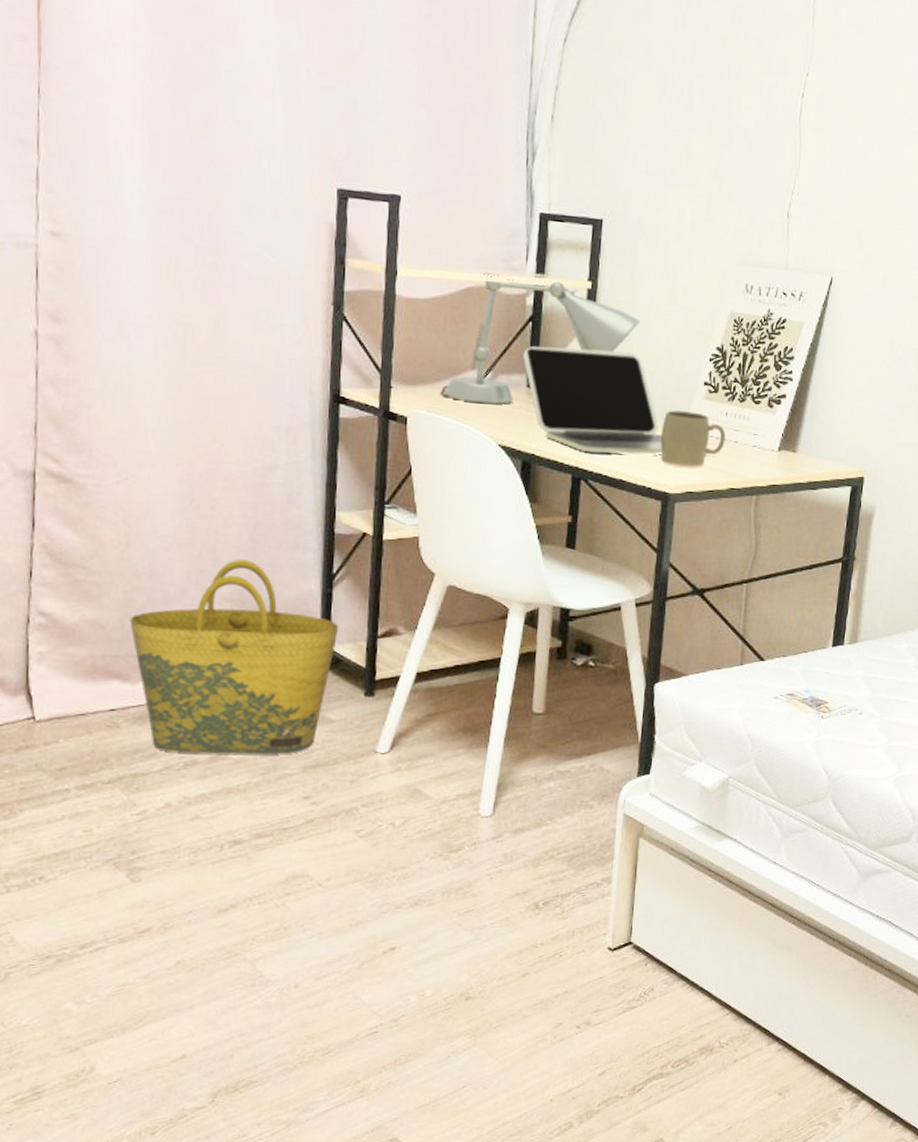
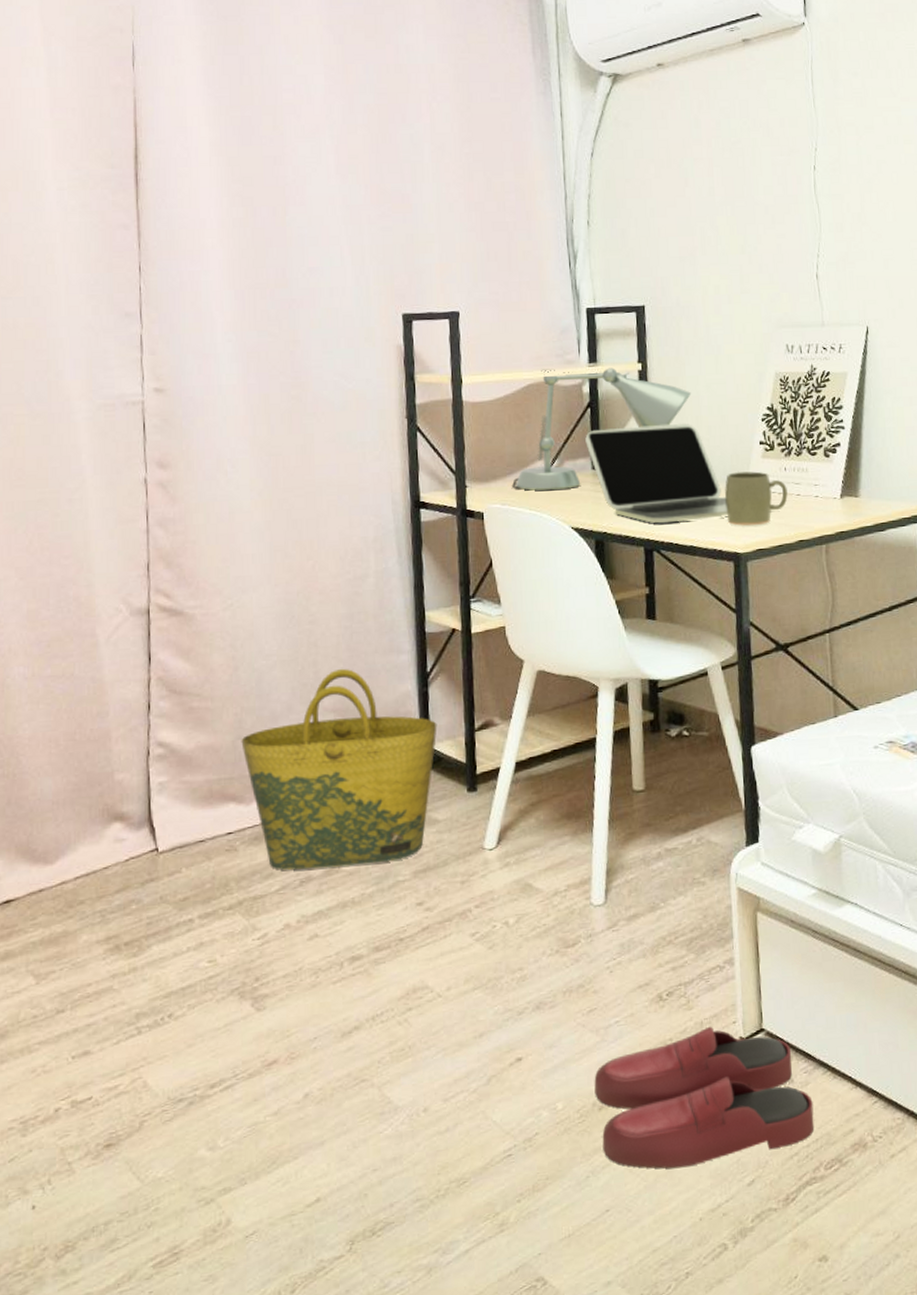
slippers: none [463,935,669,1056] -> present [594,1026,814,1169]

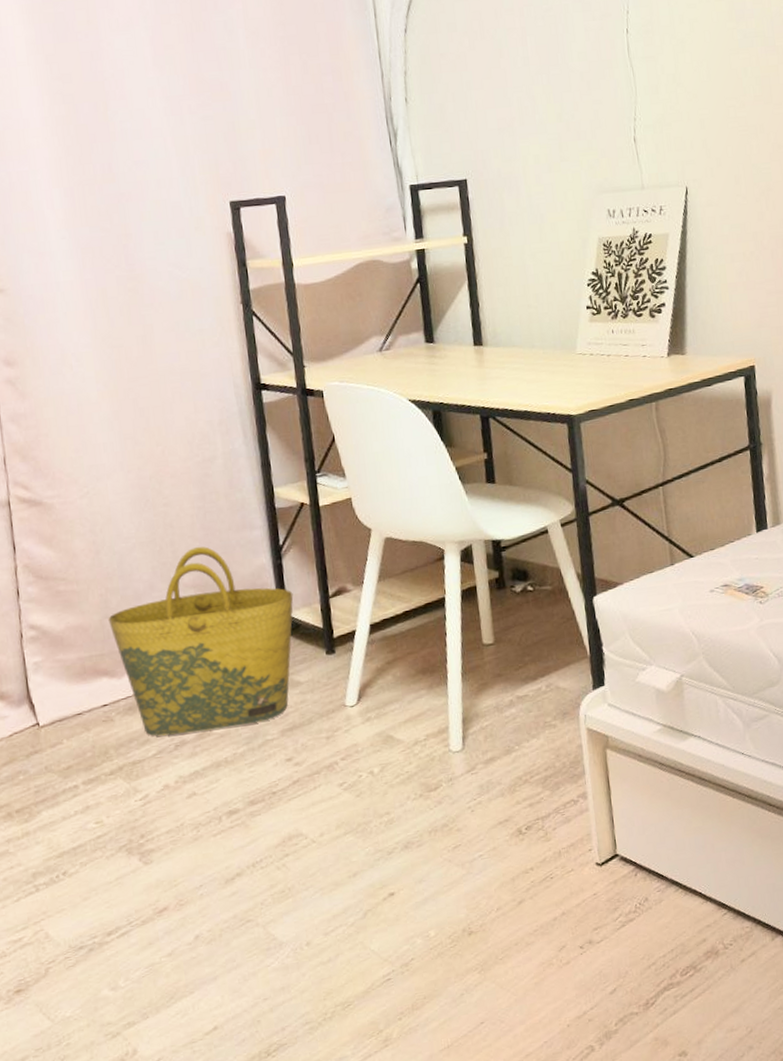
desk lamp: present [511,368,692,491] -> none [348,242,518,367]
laptop: present [585,424,728,524] -> none [416,293,559,392]
slippers: present [594,1026,814,1169] -> none [462,854,669,984]
mug: present [725,471,788,526] -> none [555,335,617,389]

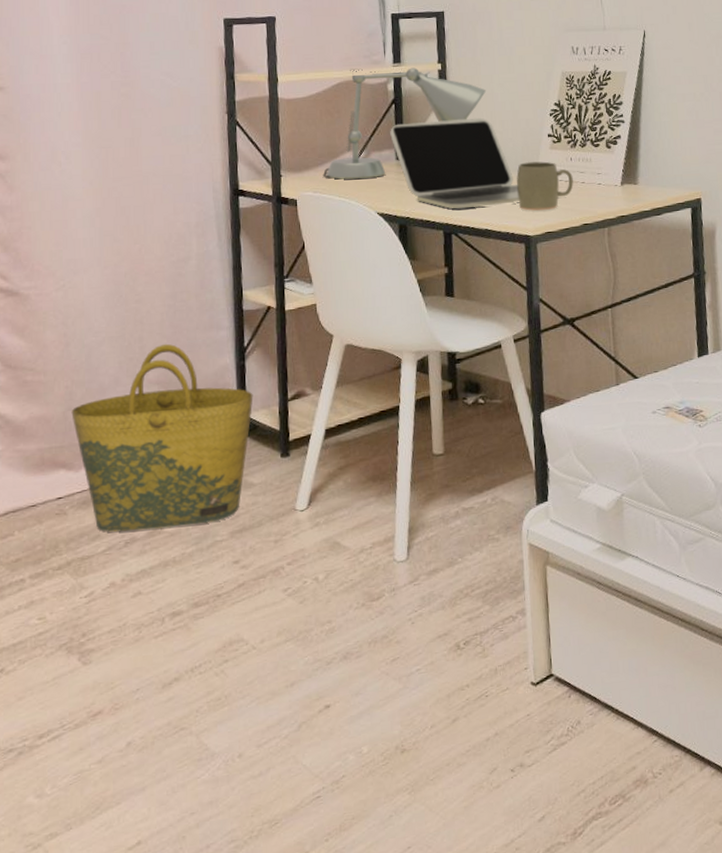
desk lamp: none [348,242,518,367] -> present [322,67,487,180]
laptop: none [416,293,559,392] -> present [390,118,519,209]
mug: none [555,335,617,389] -> present [516,161,573,211]

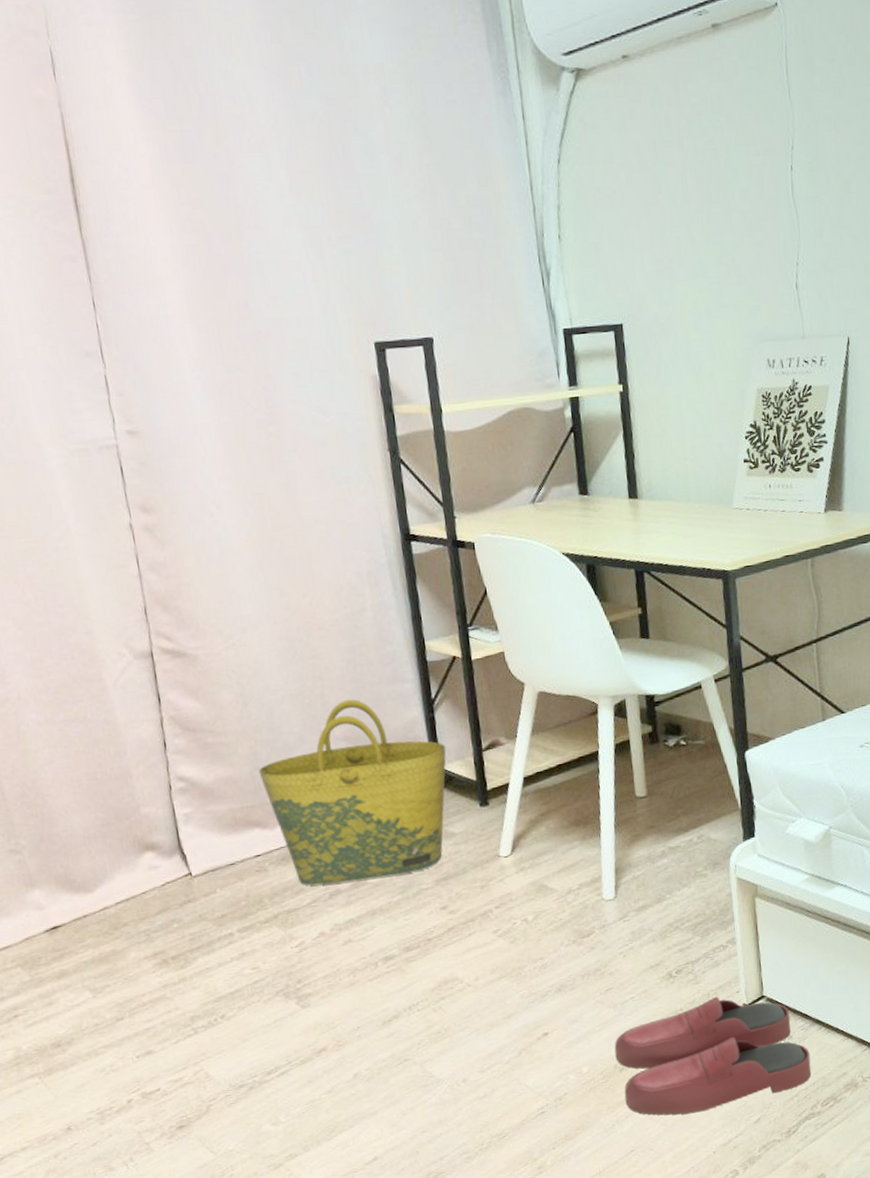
desk lamp: present [322,67,487,180] -> none [500,390,675,519]
laptop: present [390,118,519,209] -> none [570,445,715,546]
slippers: none [397,672,600,807] -> present [614,996,812,1115]
mug: present [516,161,573,211] -> none [711,489,773,544]

